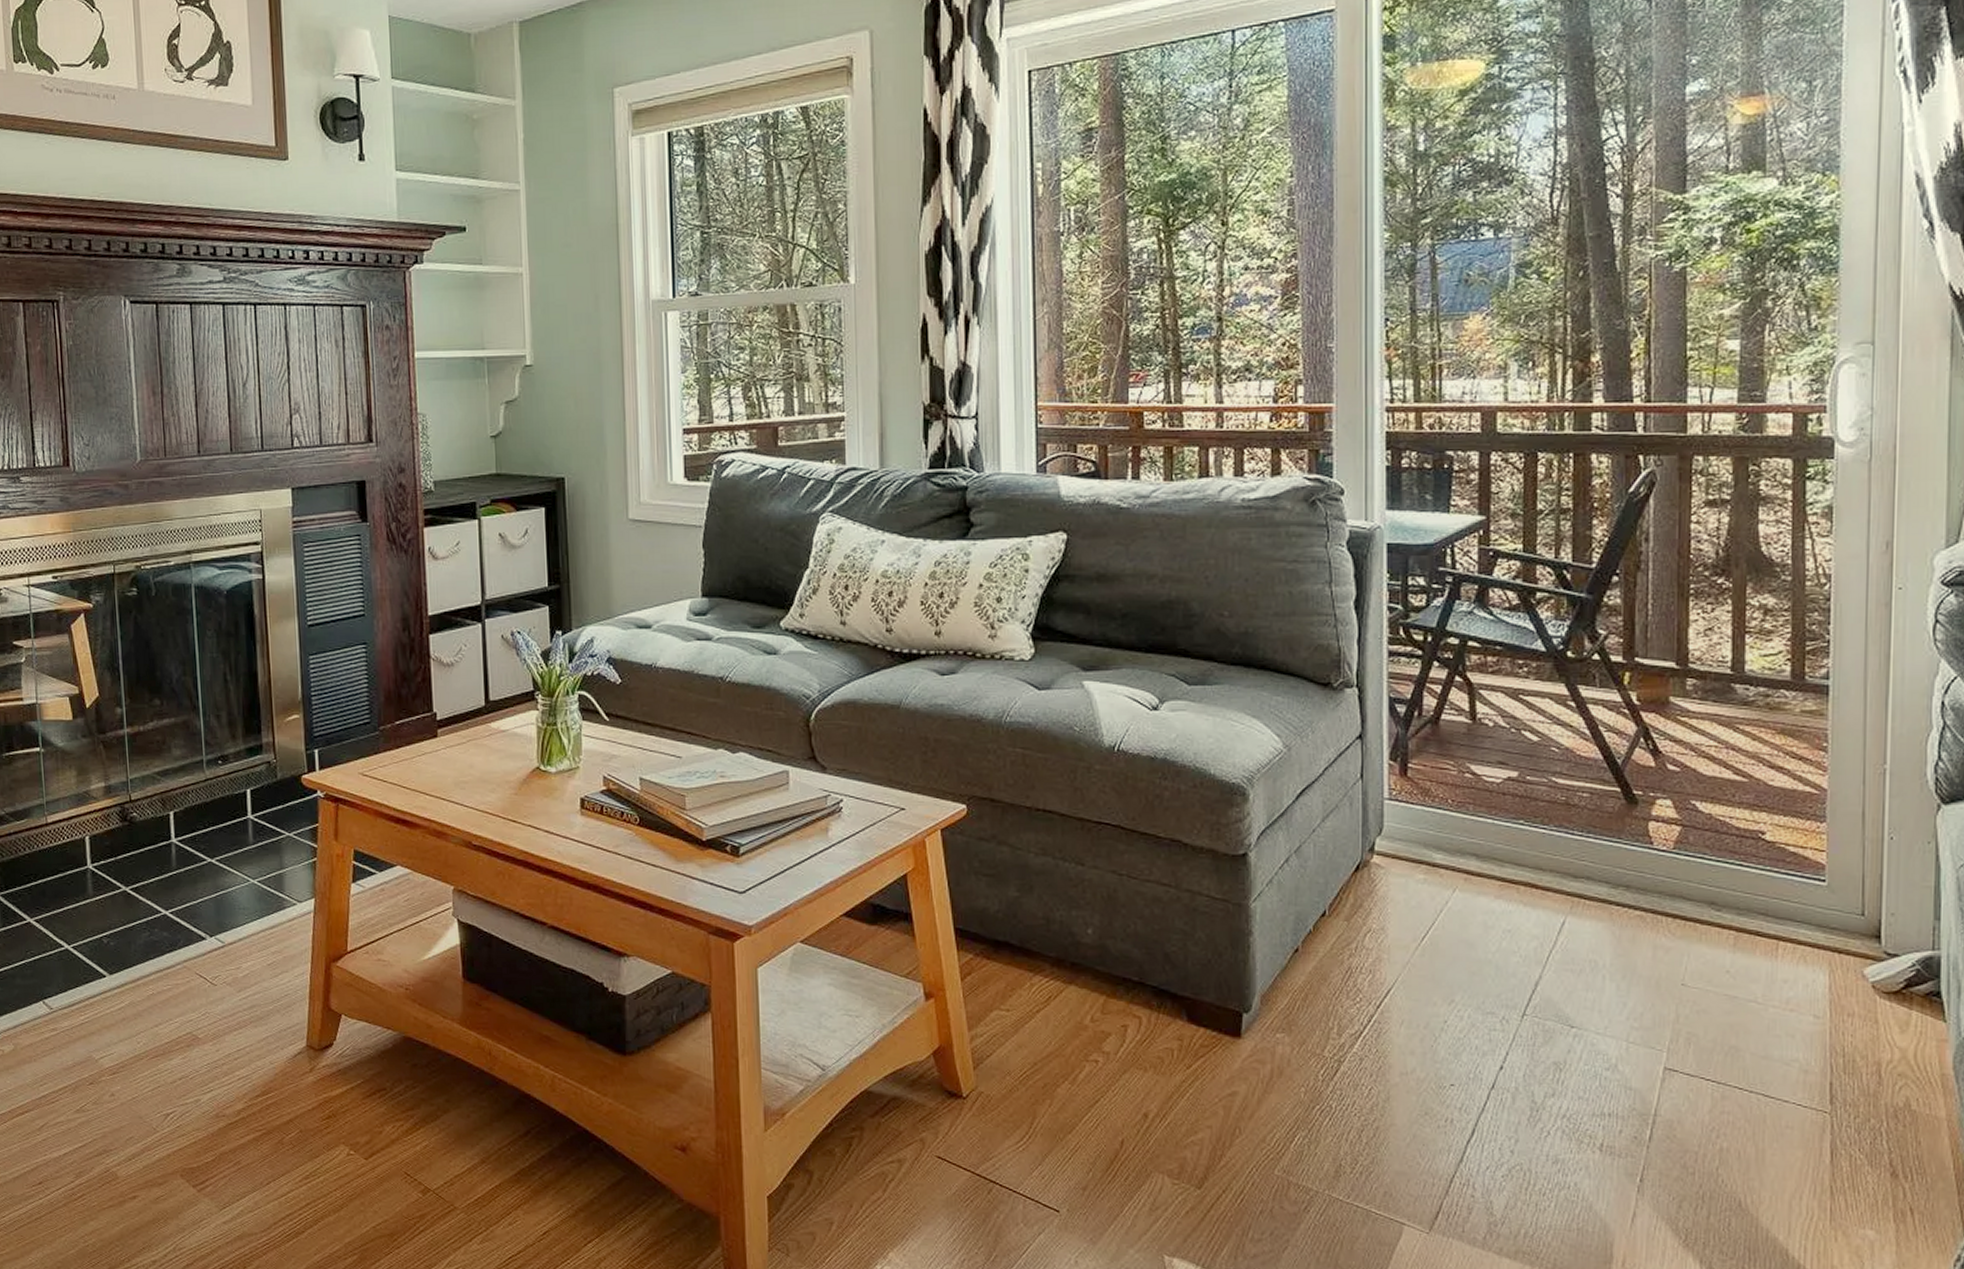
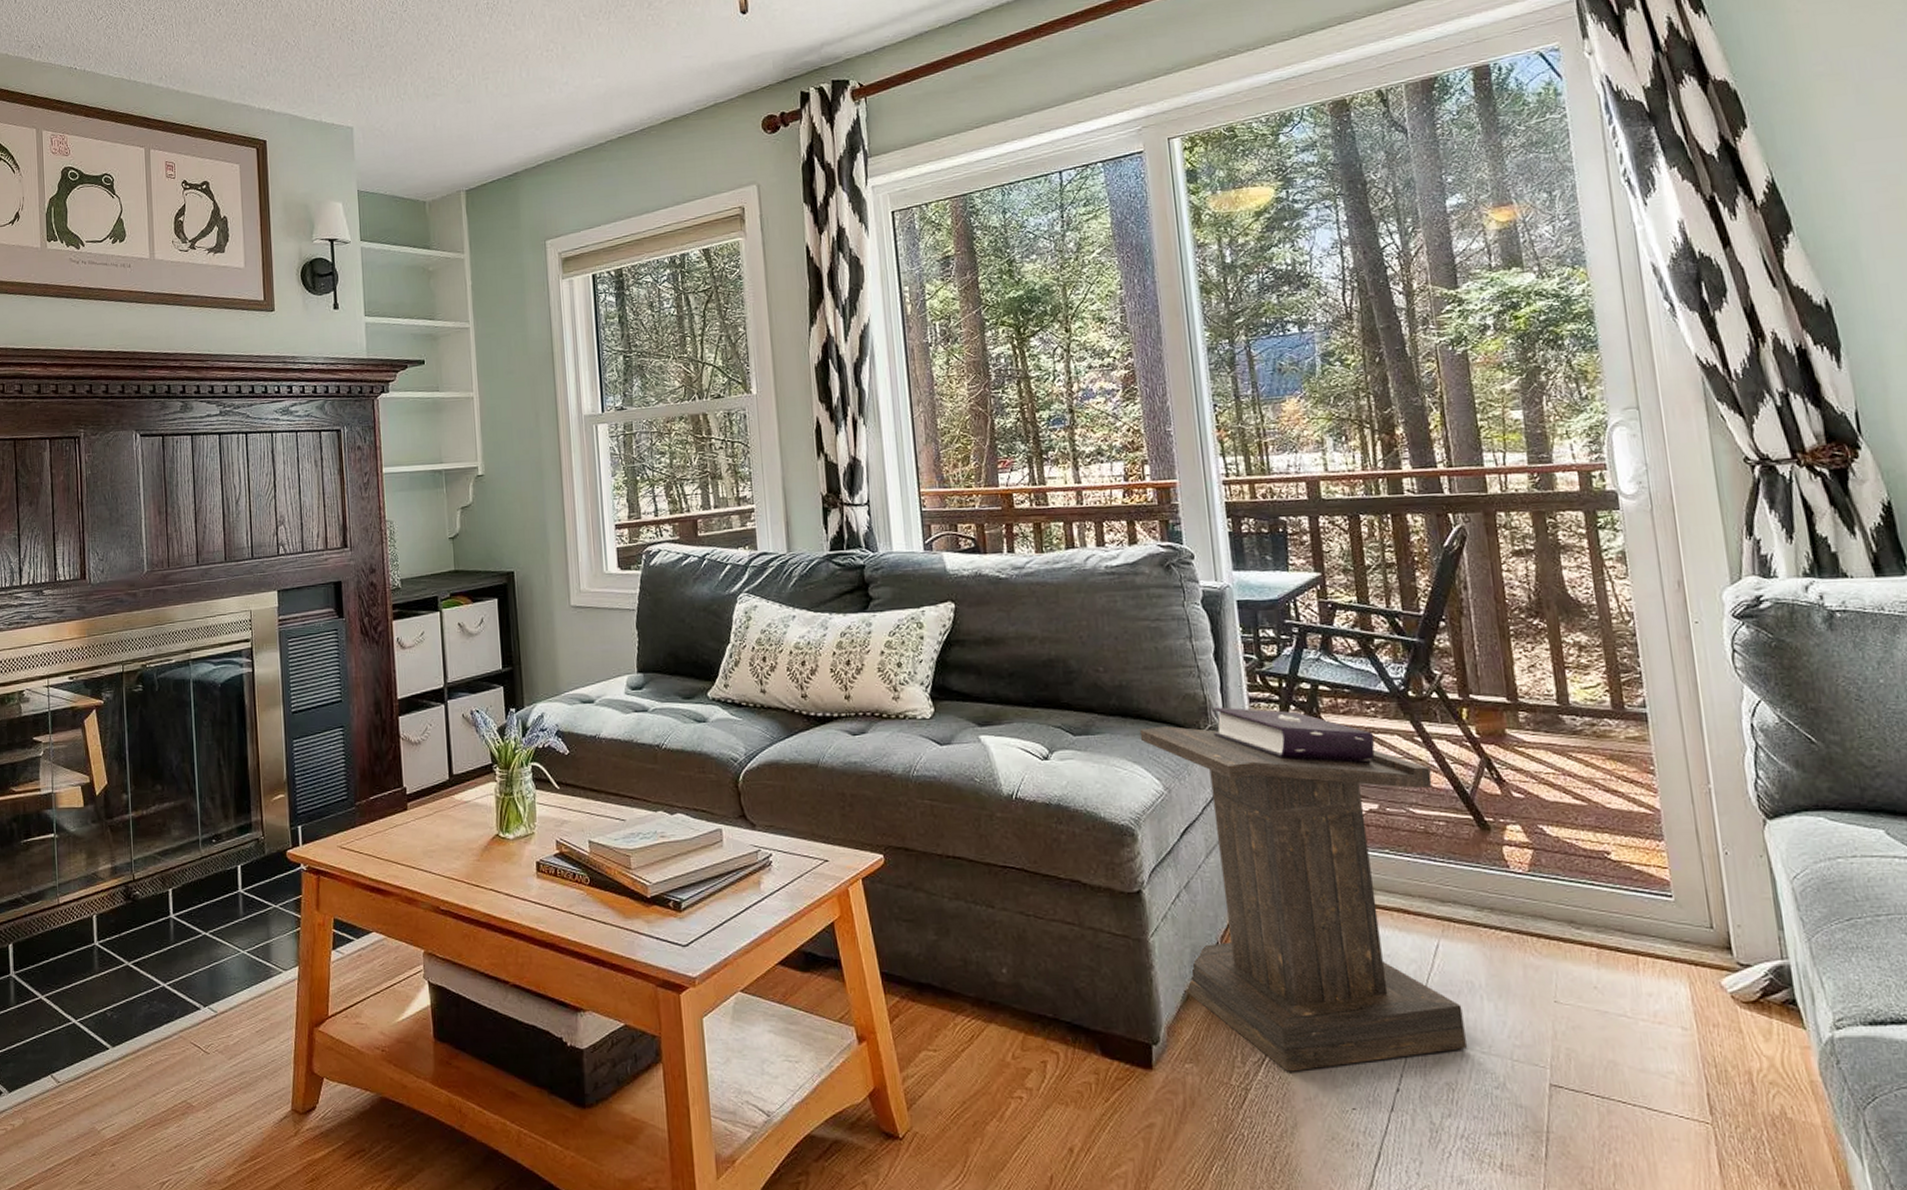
lectern: none [1262,660,1581,1046] -> present [1139,707,1467,1072]

